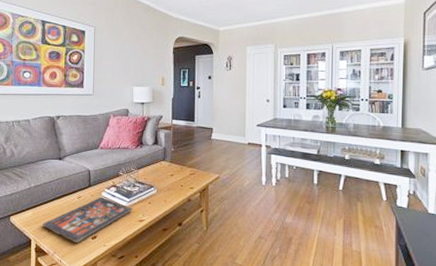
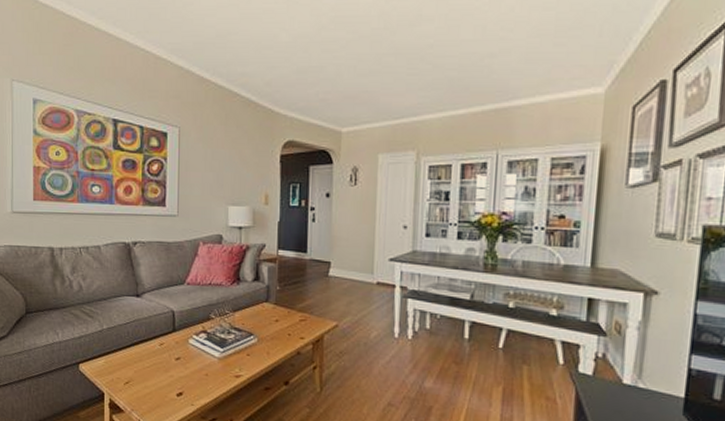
board game: present [42,197,133,243] -> none [117,344,227,400]

